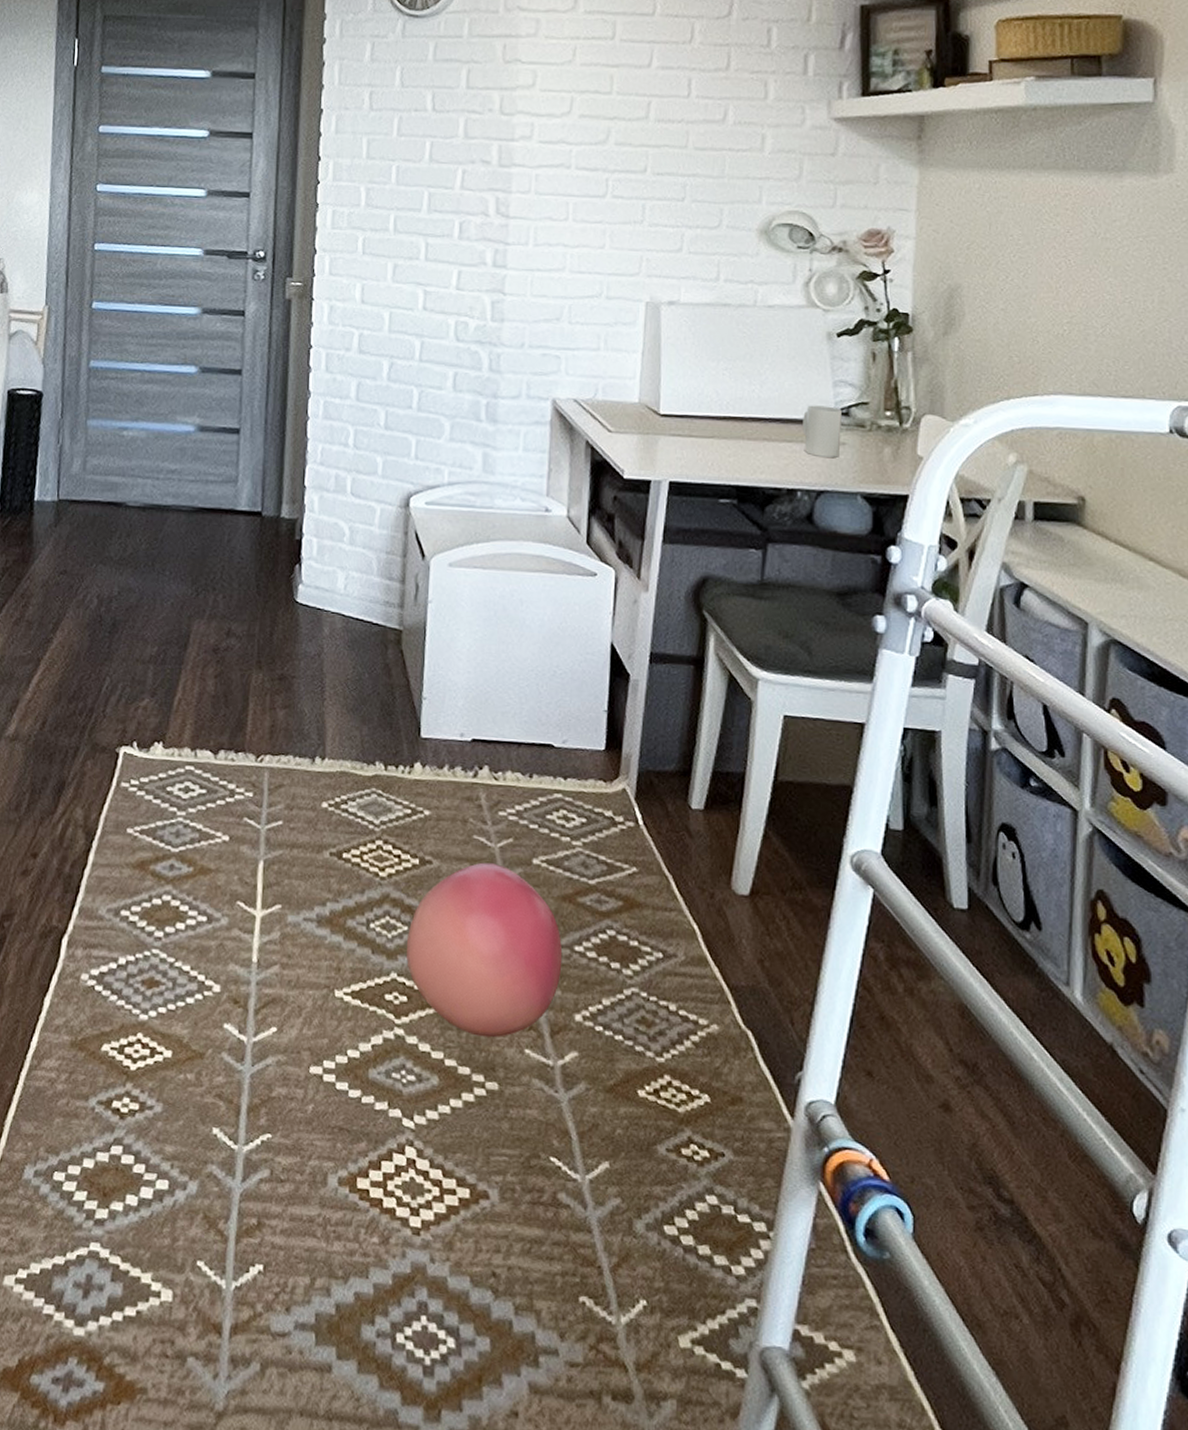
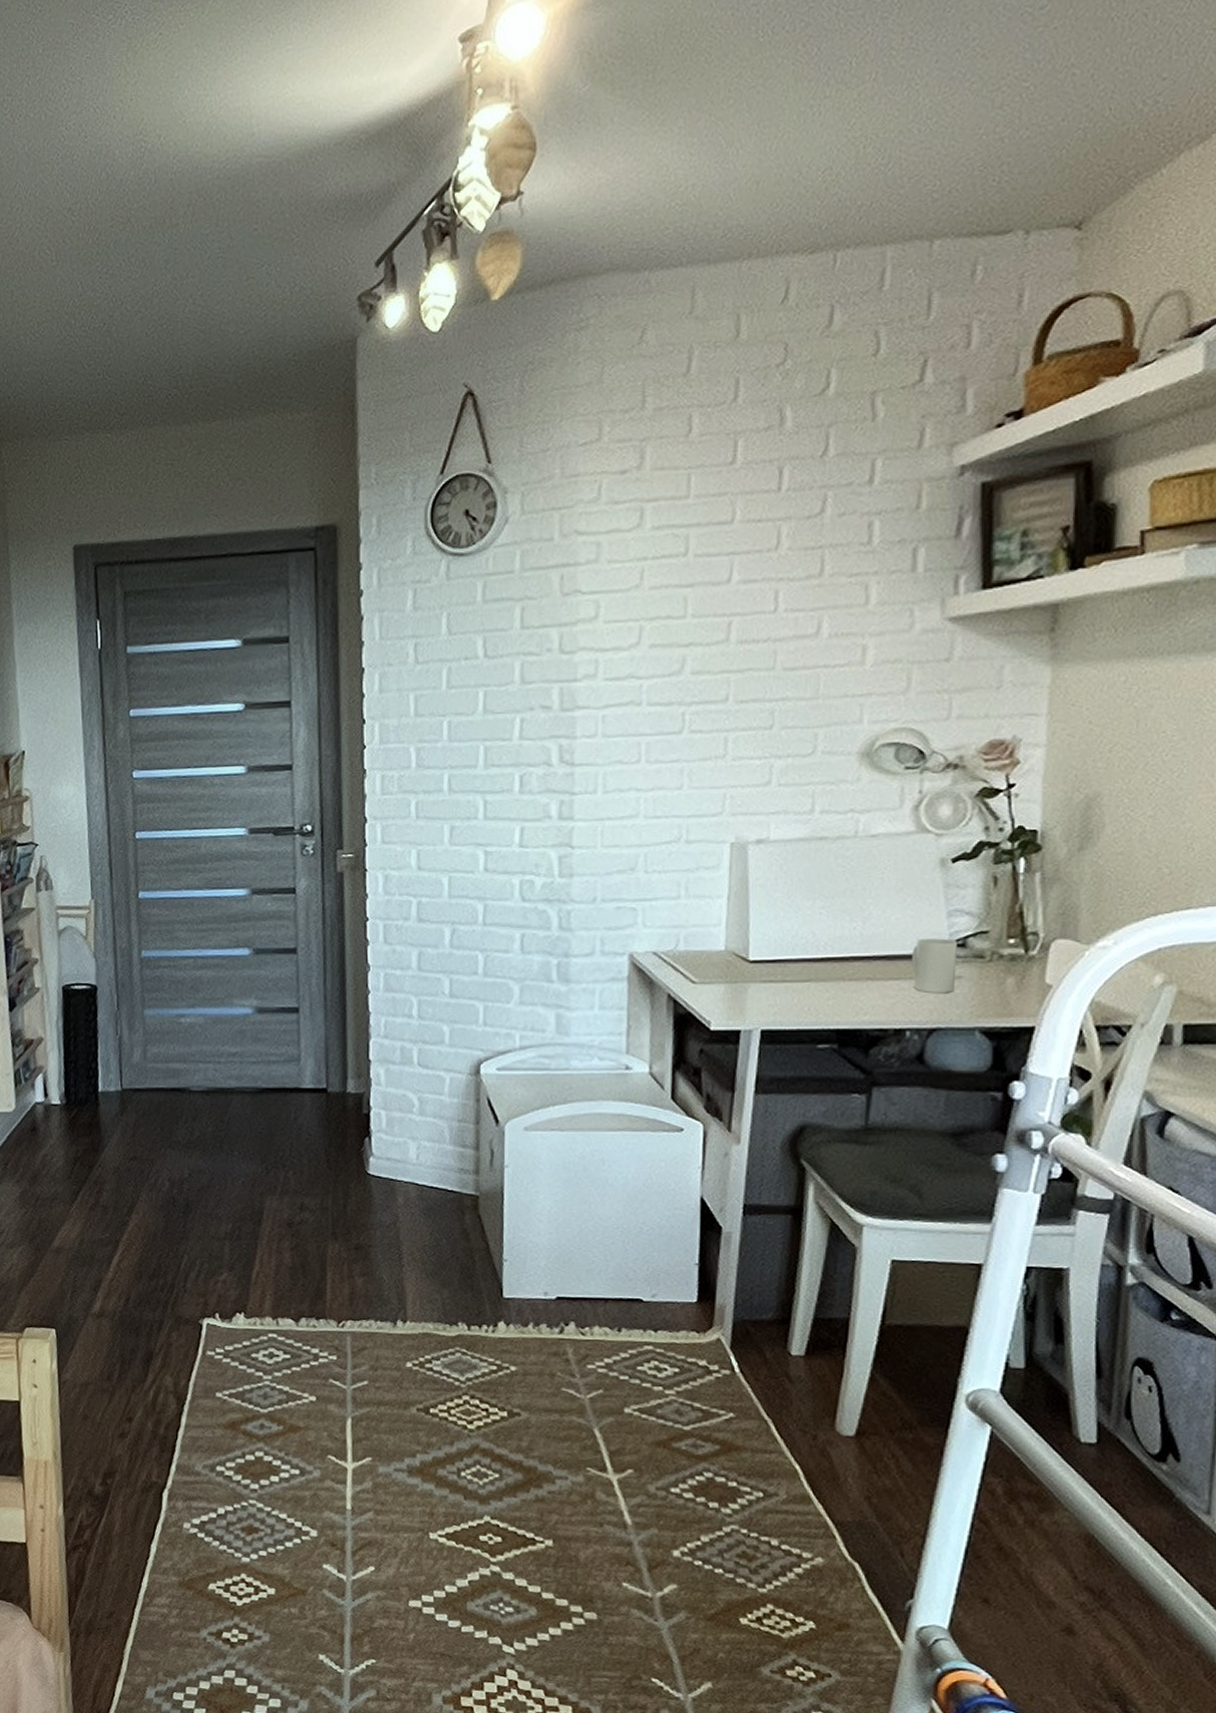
ball: present [406,862,563,1038] -> none [498,1413,658,1573]

